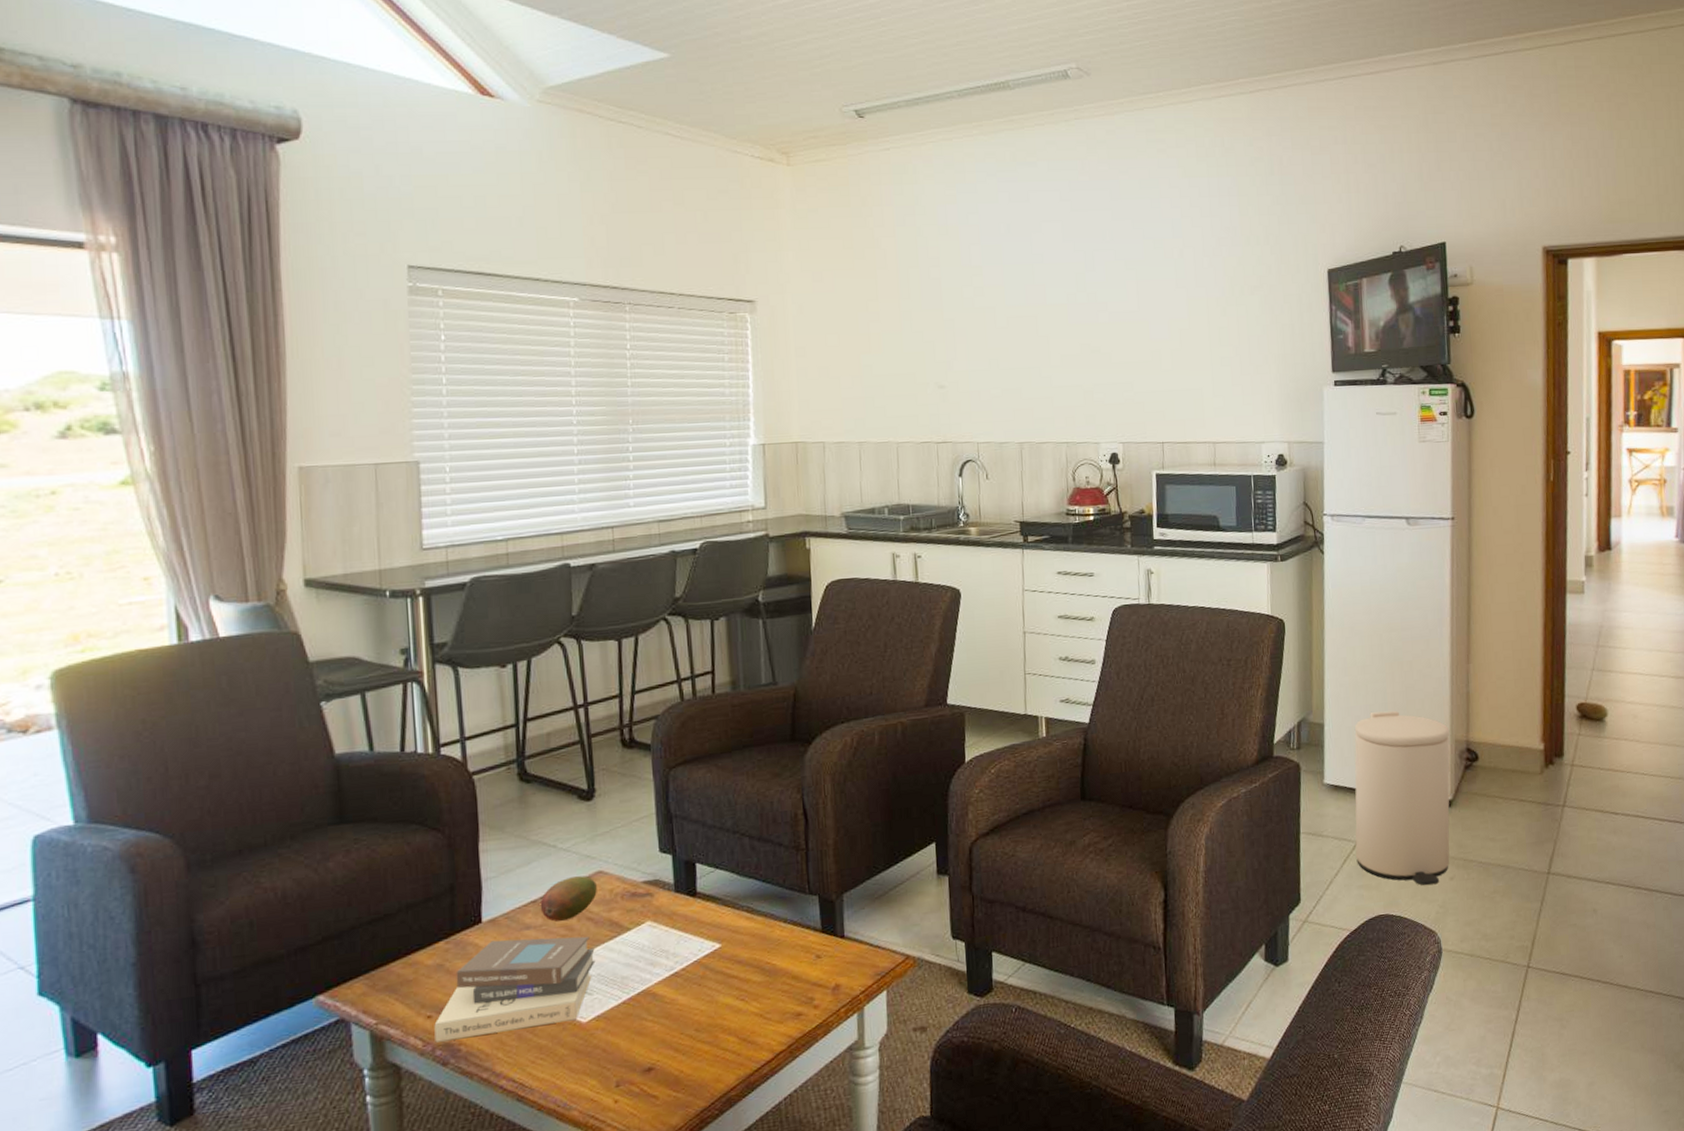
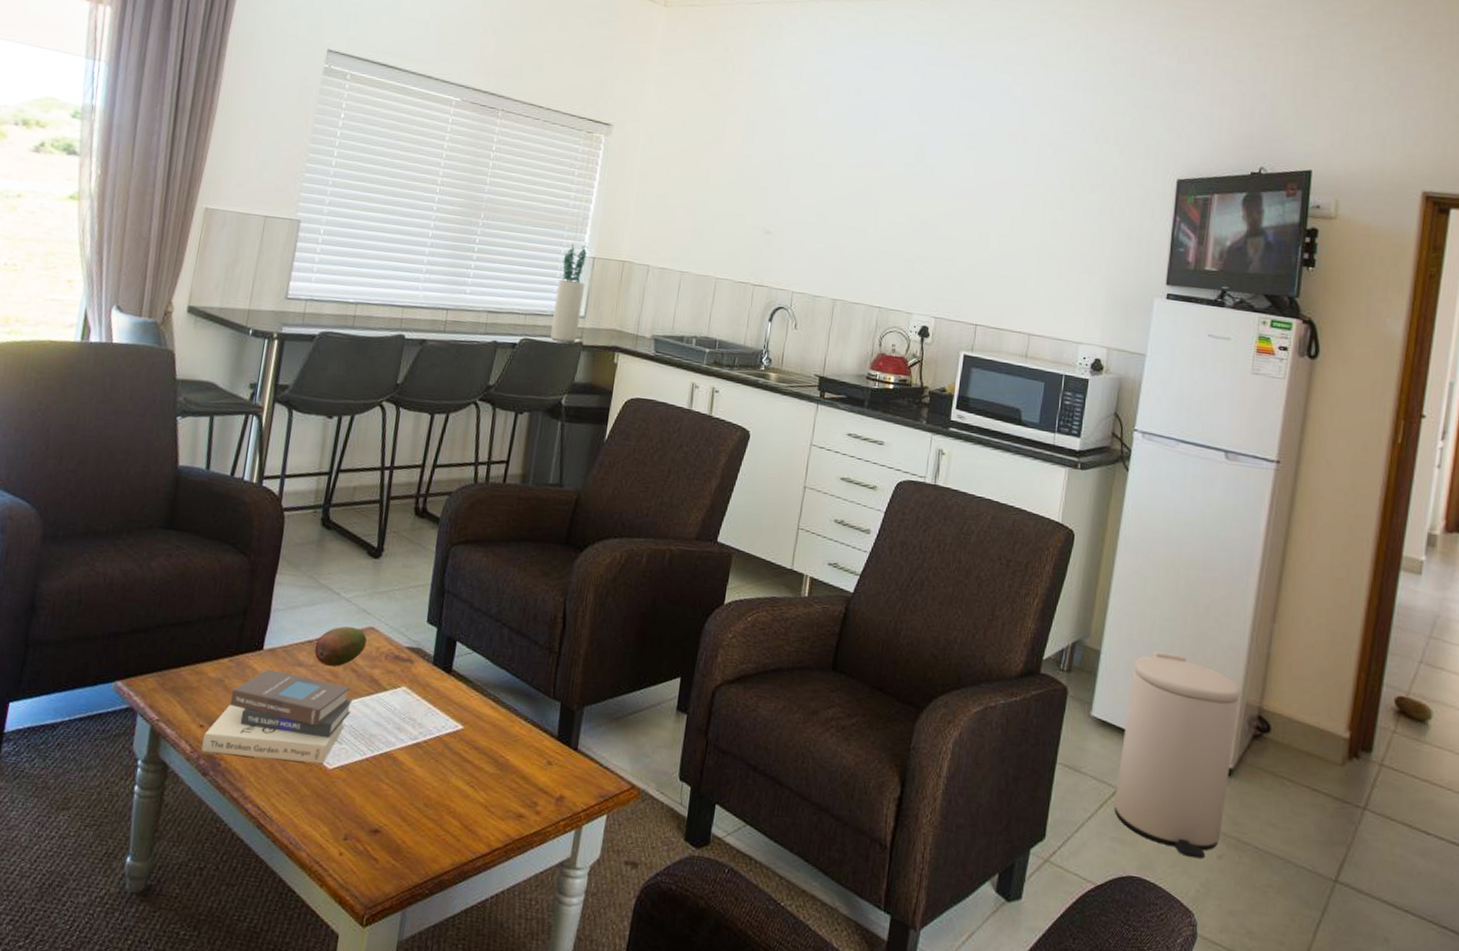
vase: none [729,430,762,538] -> present [550,242,588,343]

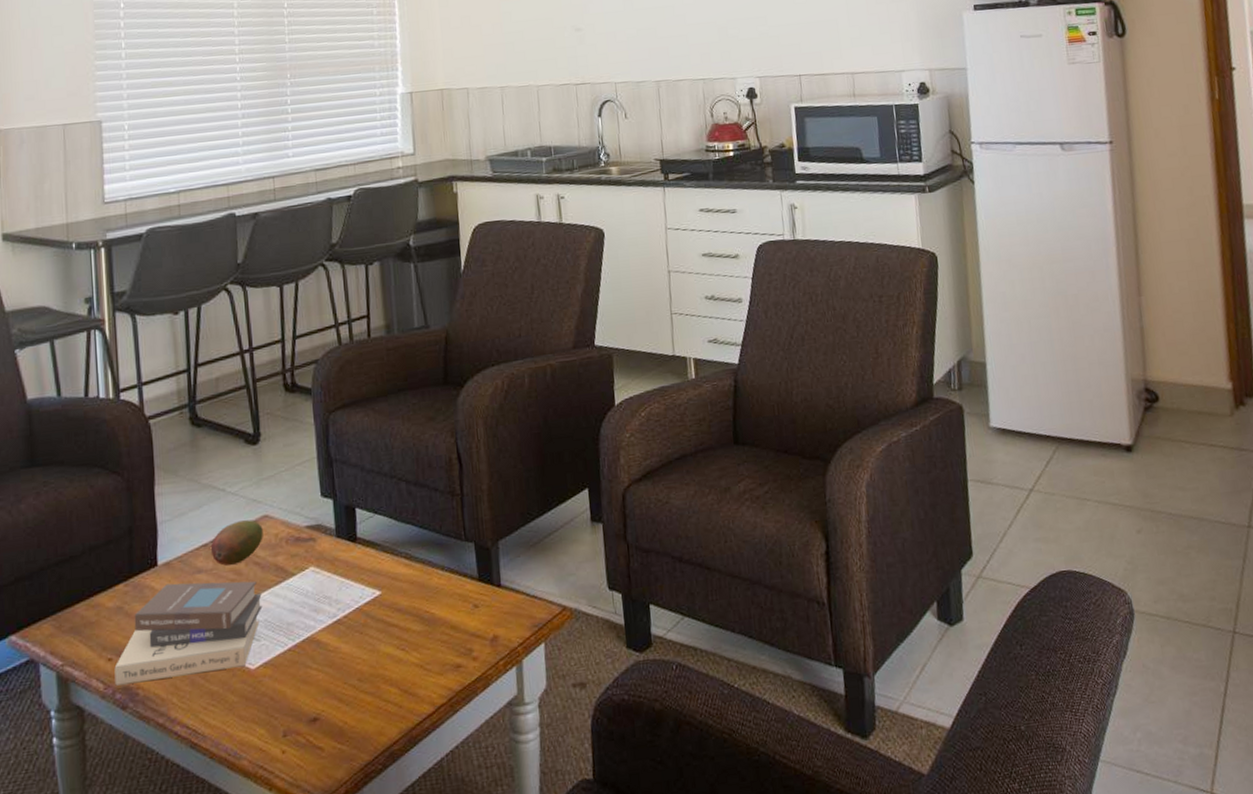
vase: present [550,242,588,343] -> none [380,79,411,184]
pedal bin: present [1114,651,1241,859] -> none [1019,347,1135,540]

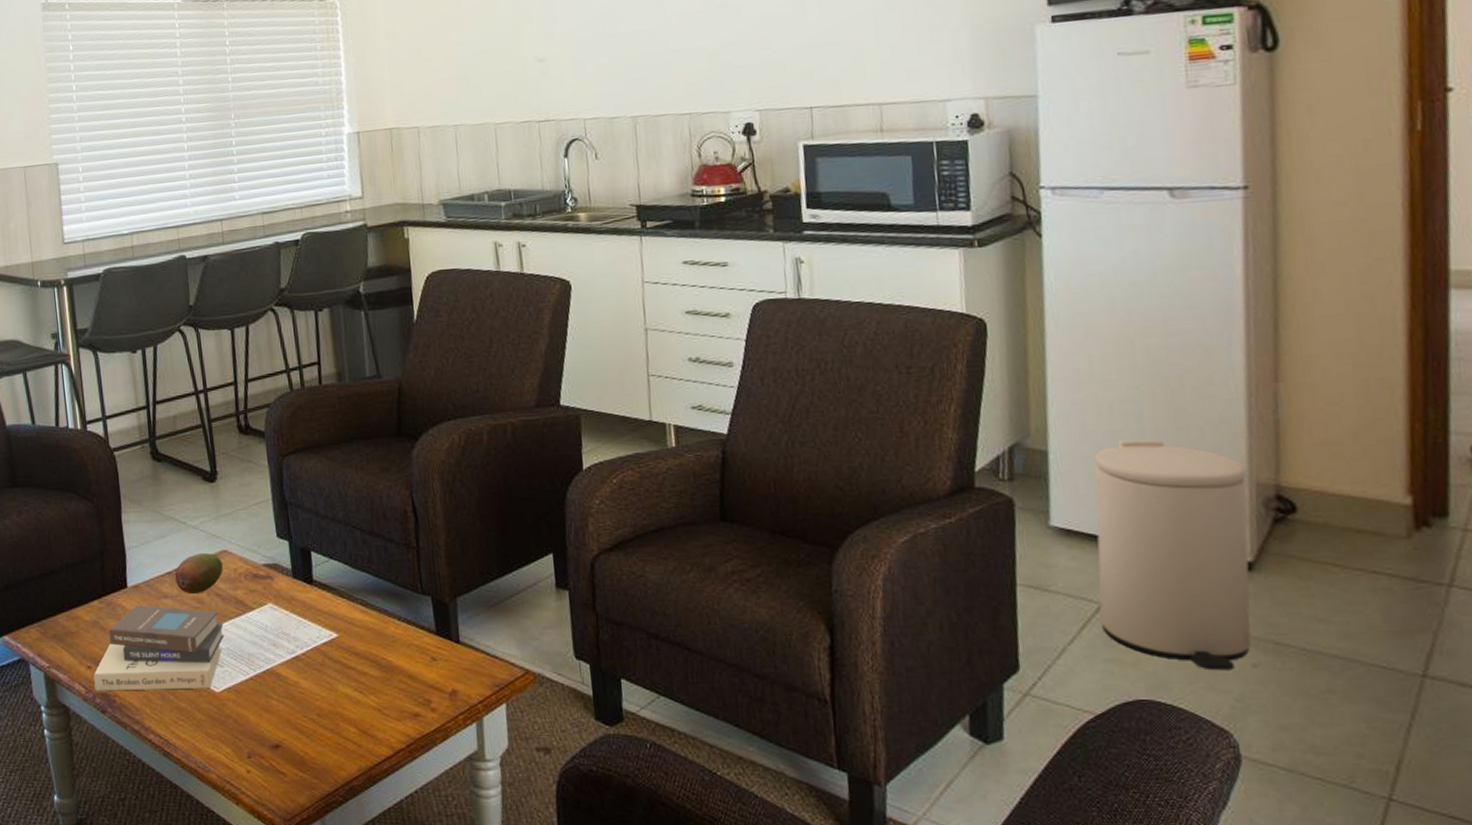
pedal bin: none [1019,347,1135,540] -> present [1094,439,1251,671]

